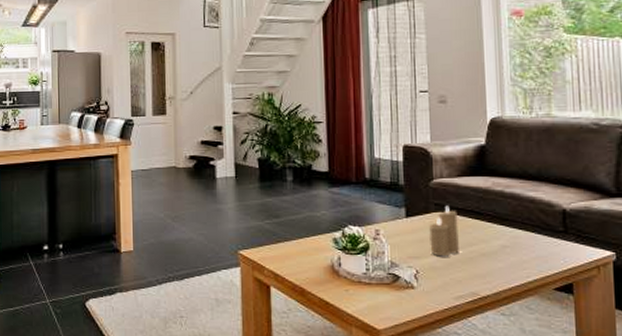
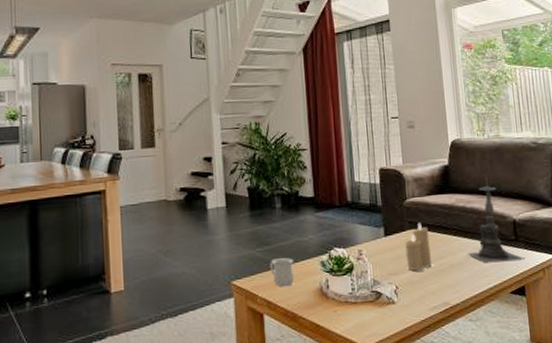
mug: none [279,232,304,261] -> present [270,258,294,287]
candle holder: none [503,160,577,255] -> present [468,177,526,262]

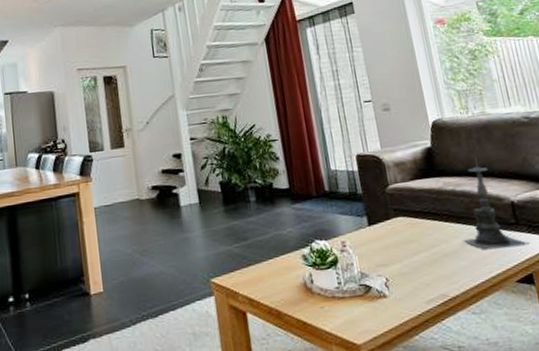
mug: present [270,258,294,287] -> none [248,252,276,284]
candle: present [405,223,432,271] -> none [391,210,424,262]

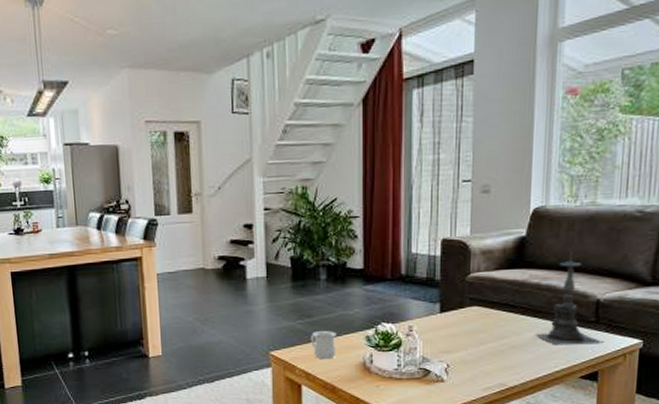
mug: none [248,252,276,284] -> present [311,331,337,360]

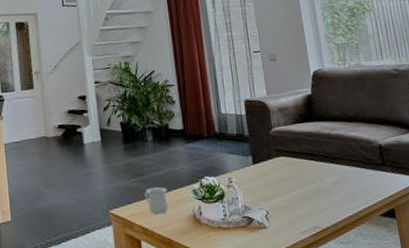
candle holder: present [535,251,605,345] -> none [335,105,394,186]

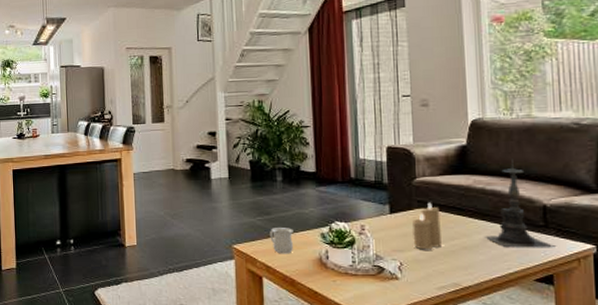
candle: none [273,150,300,197] -> present [412,202,442,250]
candle holder: none [335,105,394,186] -> present [485,159,557,248]

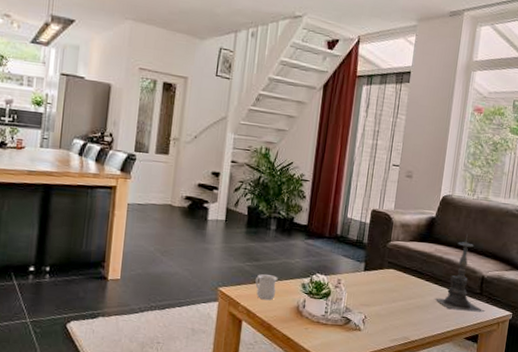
candle: present [412,202,442,250] -> none [378,264,405,307]

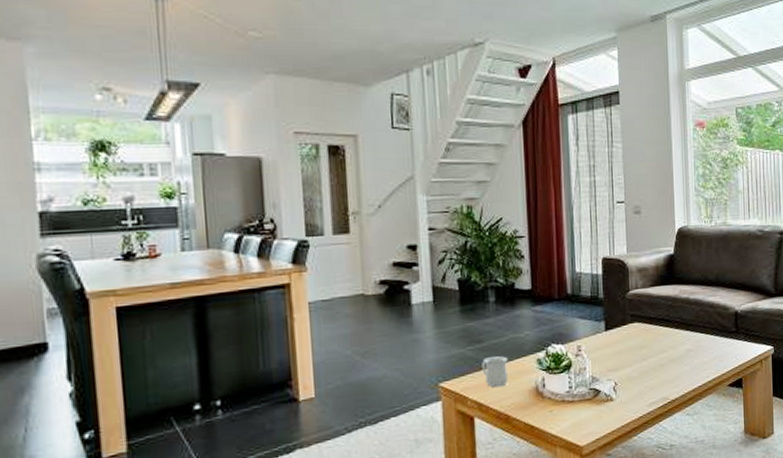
candle holder: present [435,234,486,313] -> none [689,267,745,355]

